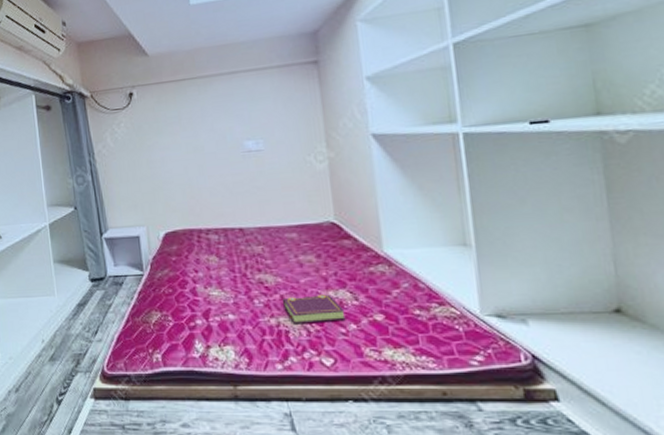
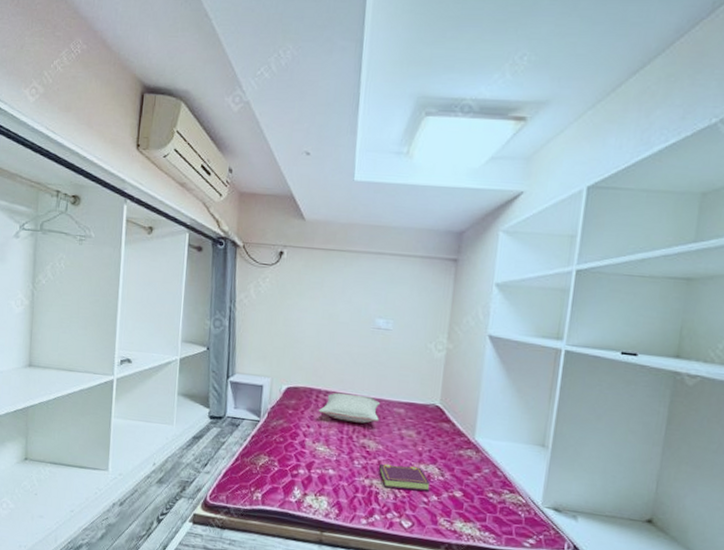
pillow: none [203,227,271,258] -> present [318,392,381,424]

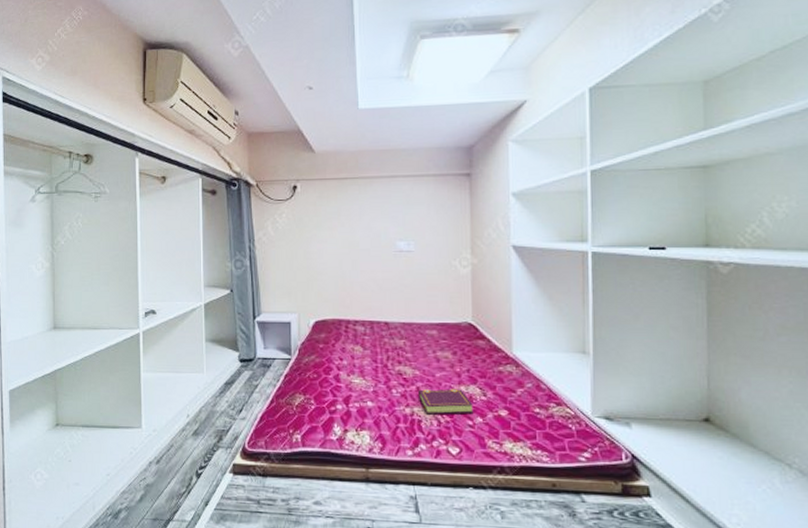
pillow: present [318,392,381,424] -> none [349,320,412,350]

